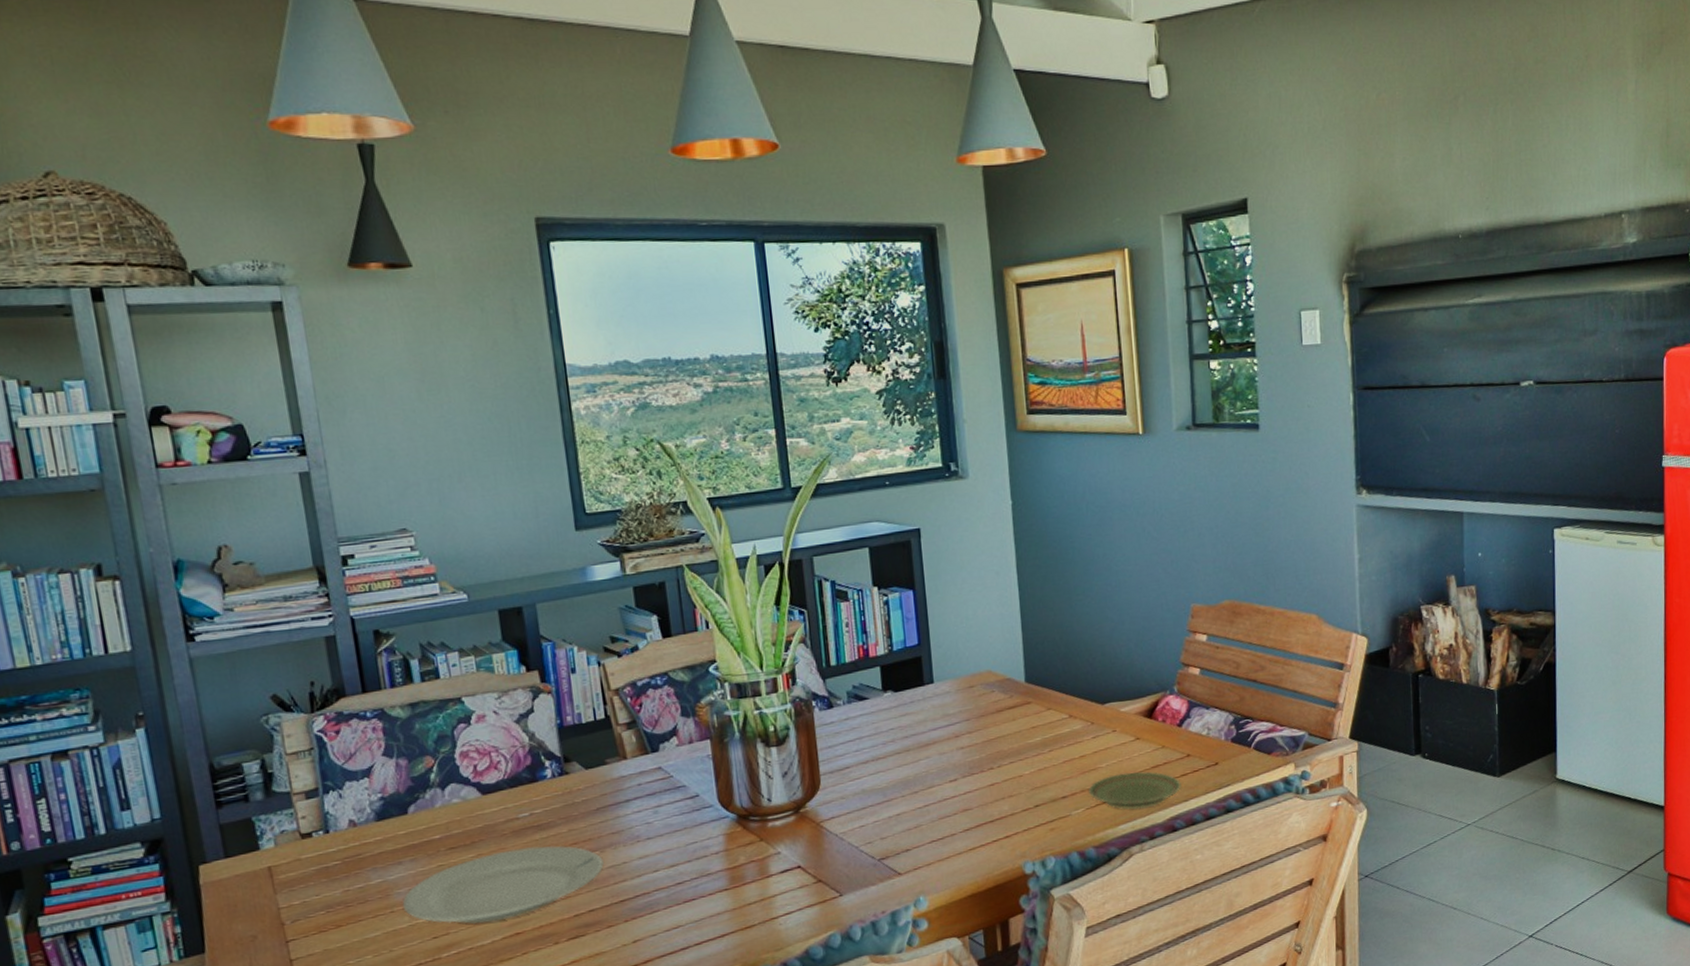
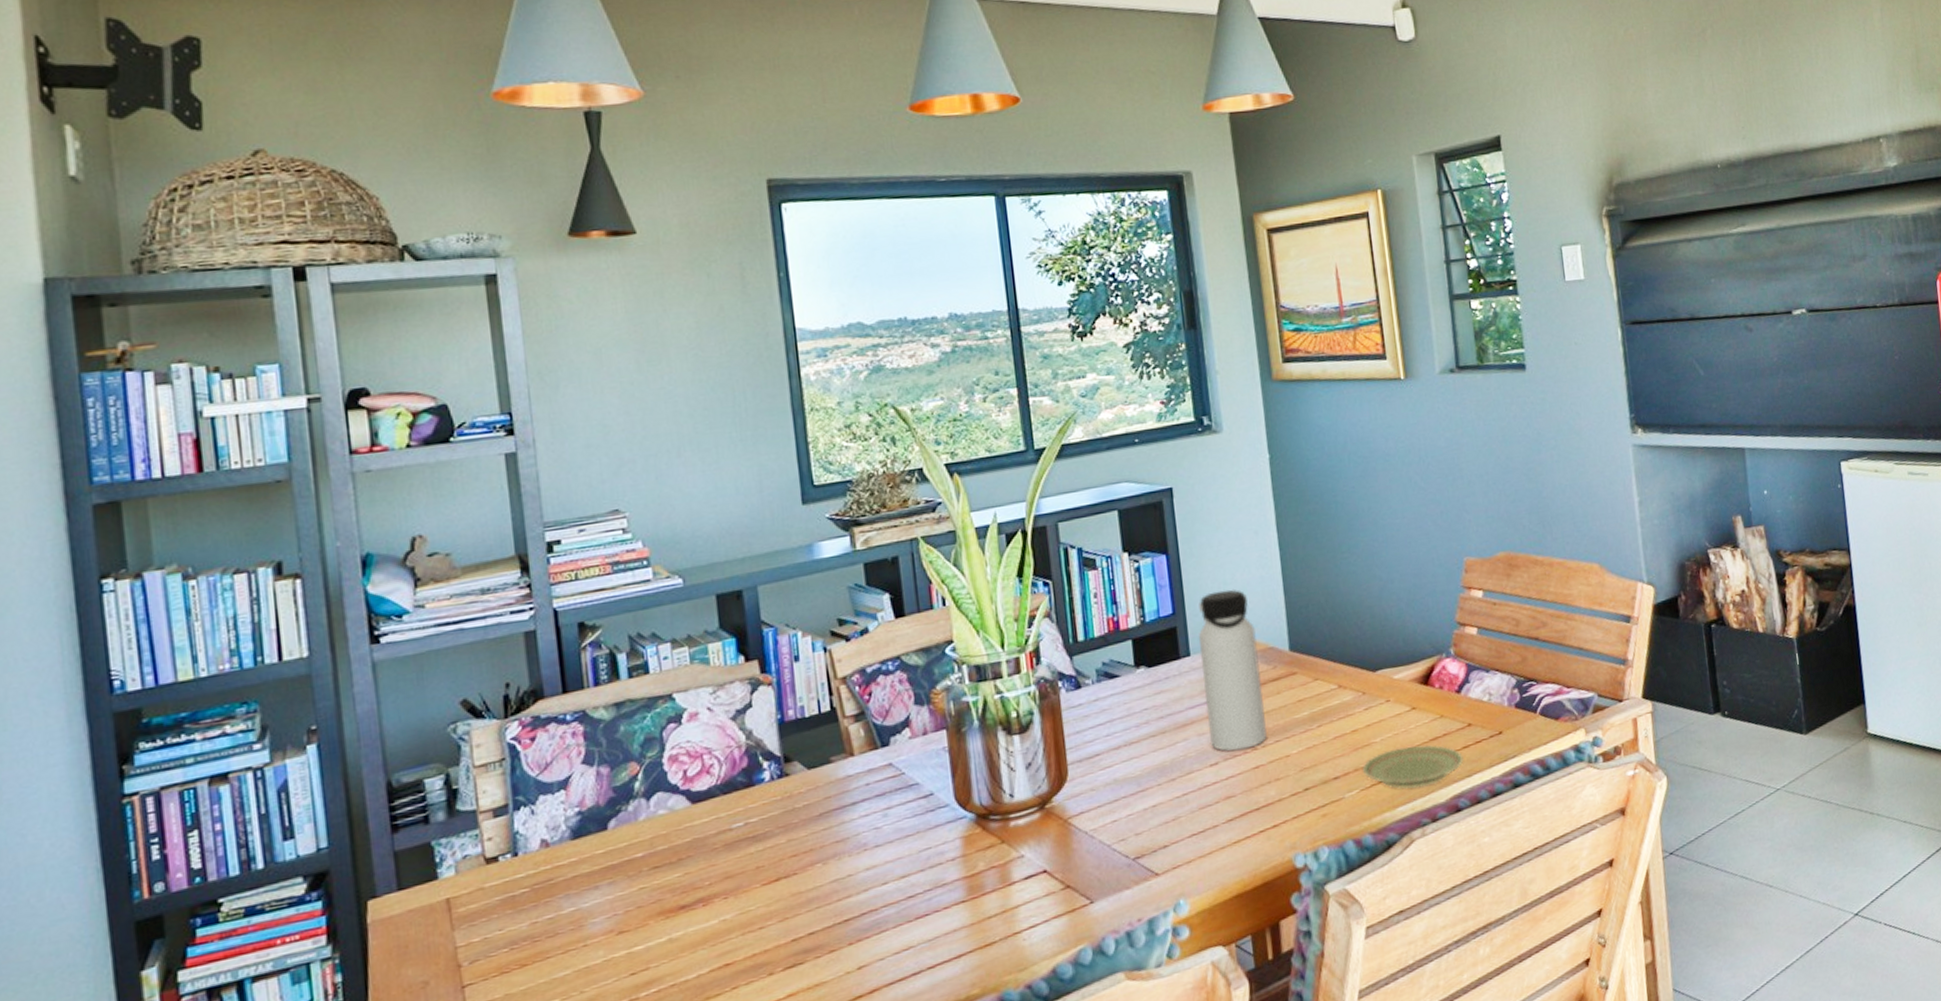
plate: present [402,845,604,925] -> none [596,858,826,956]
water bottle: none [941,624,1002,770] -> present [1198,589,1267,751]

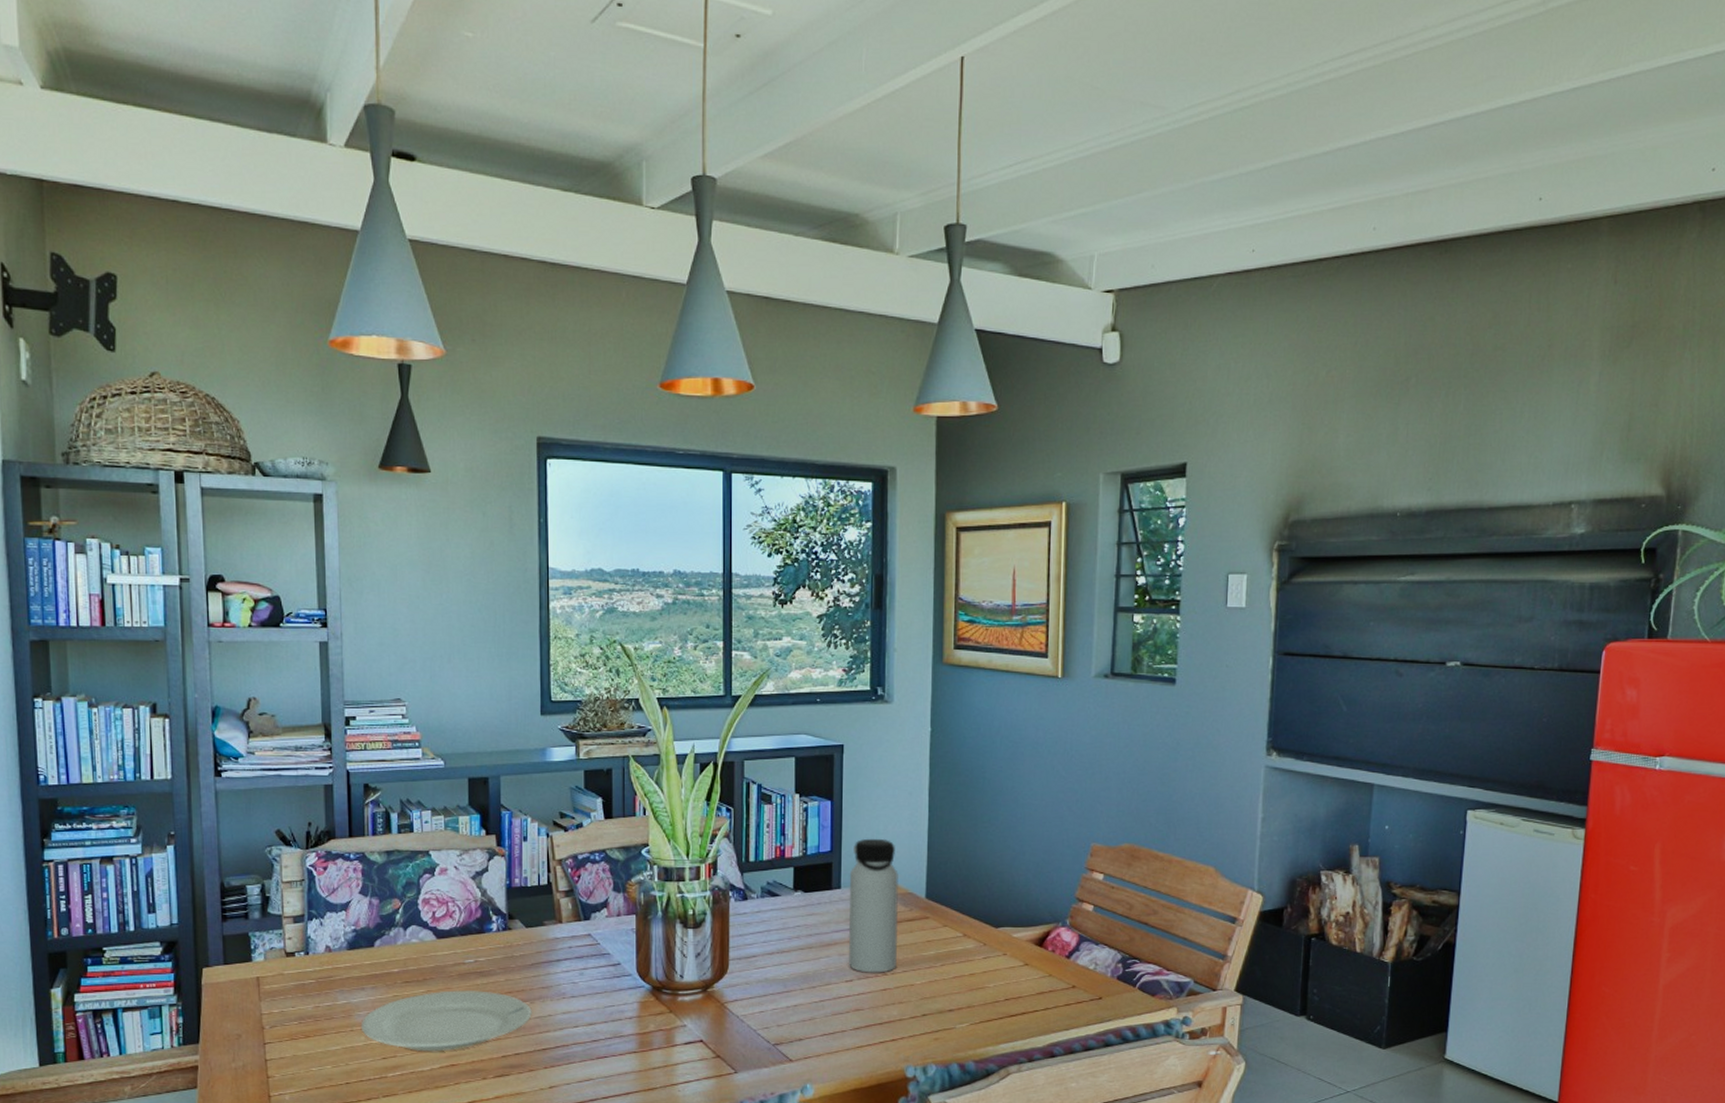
plate: none [596,858,826,956] -> present [360,990,532,1052]
plate: present [1362,745,1464,790] -> none [974,995,1064,1031]

